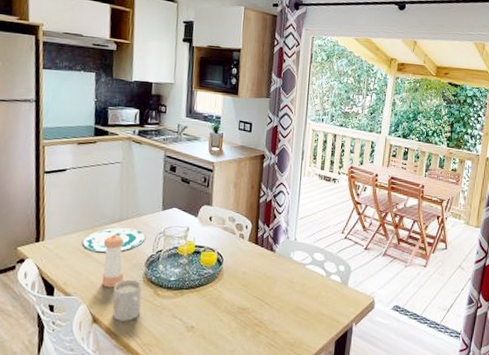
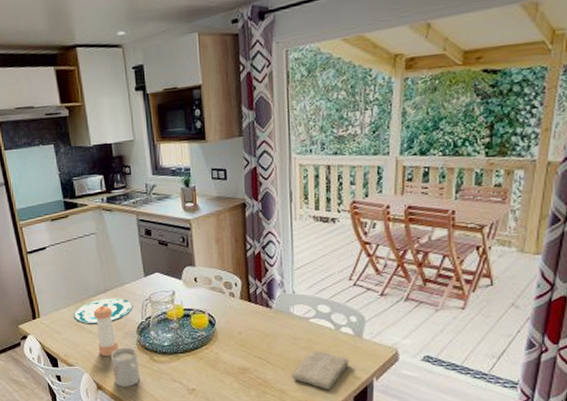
washcloth: none [285,295,335,332] -> present [292,351,349,389]

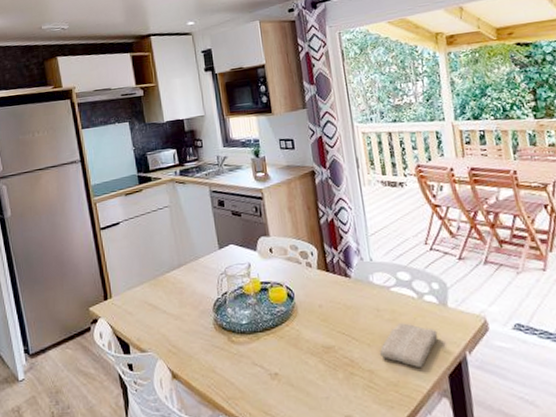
plate: present [73,298,133,323] -> none [146,273,208,302]
pepper shaker: present [93,305,118,356] -> none [167,281,194,339]
mug: present [110,347,141,387] -> none [185,327,219,375]

